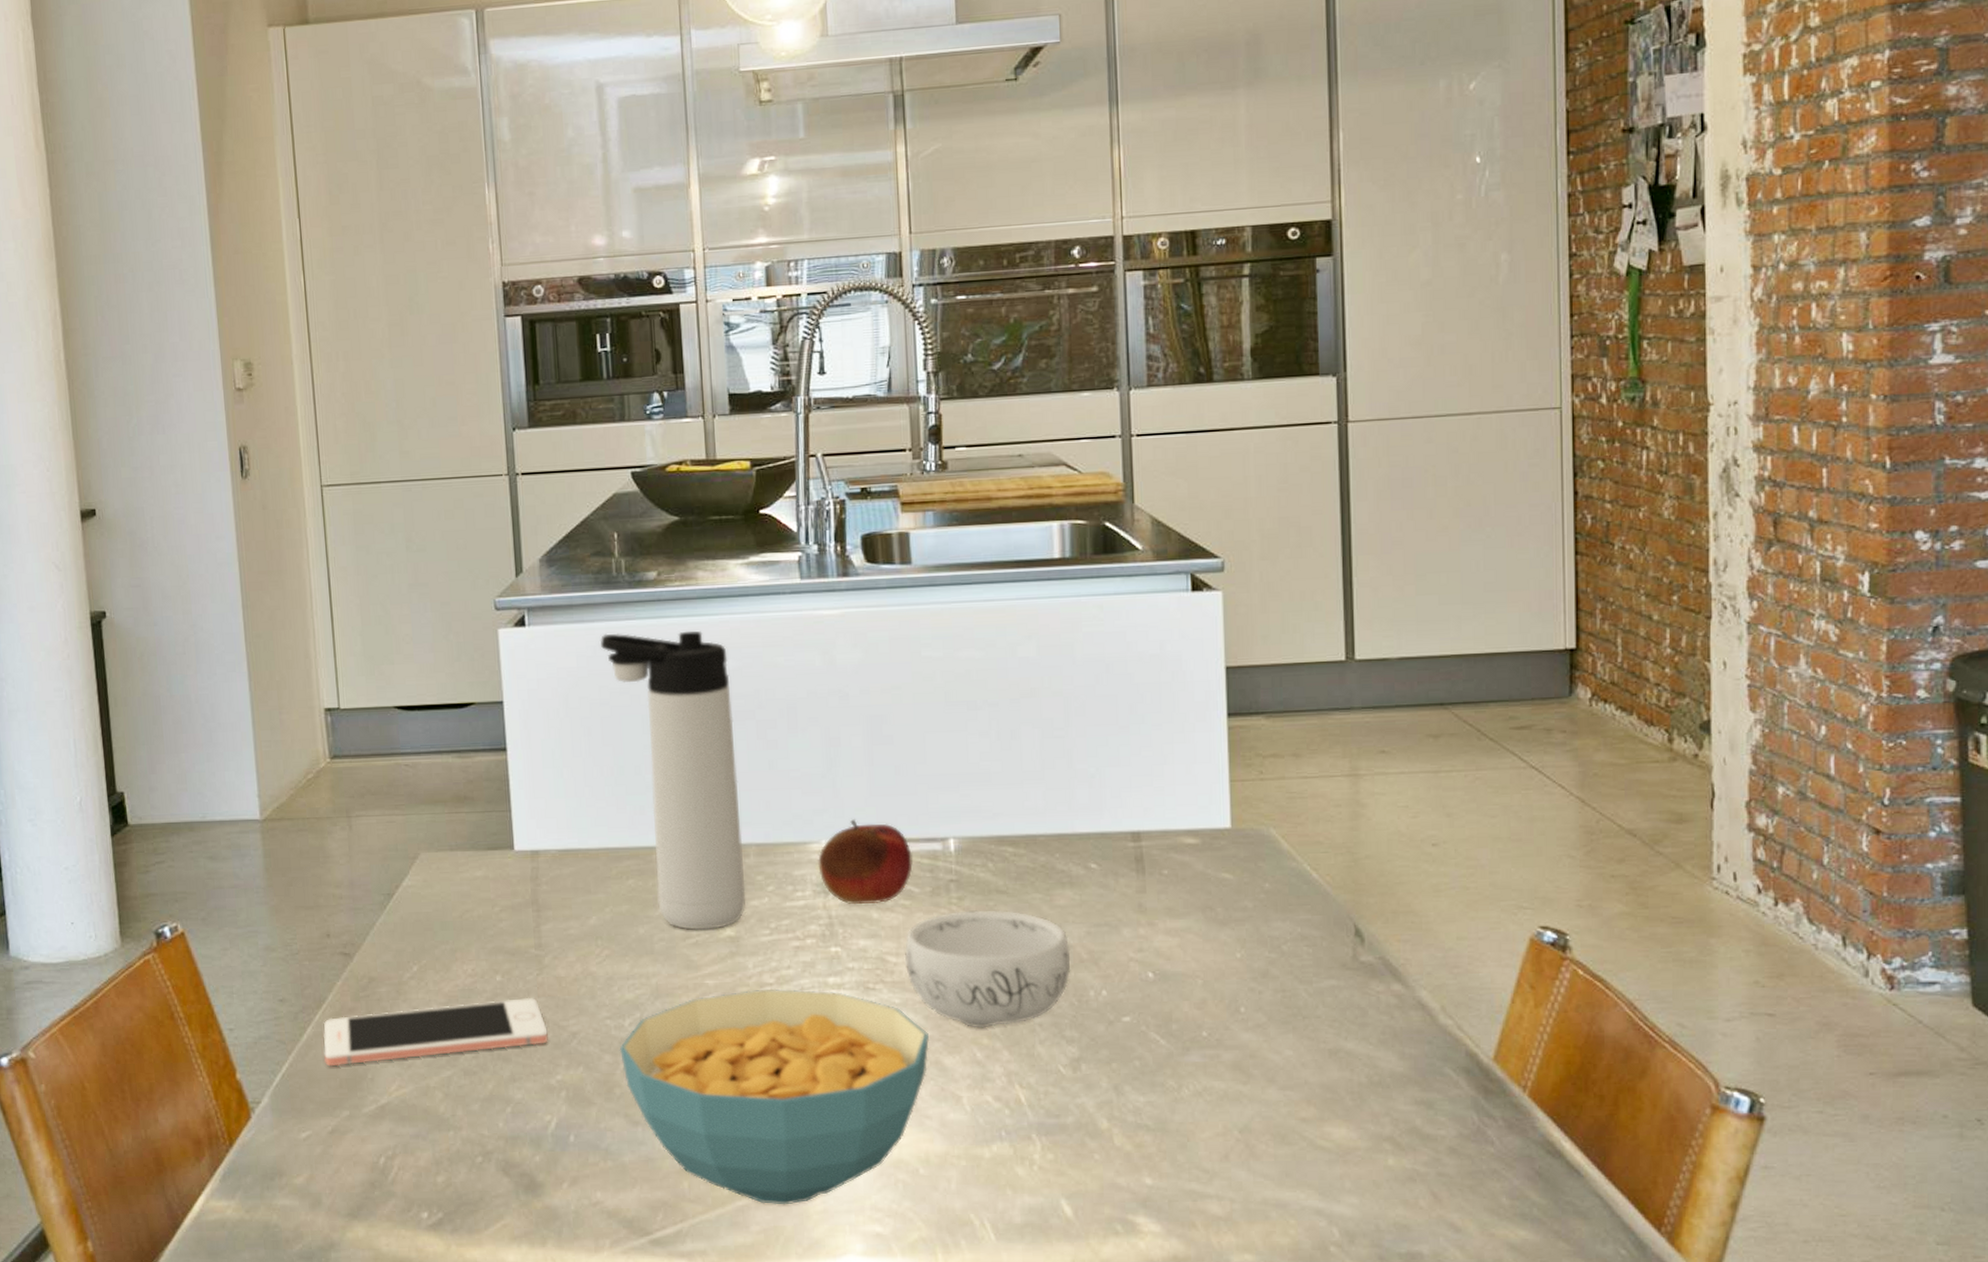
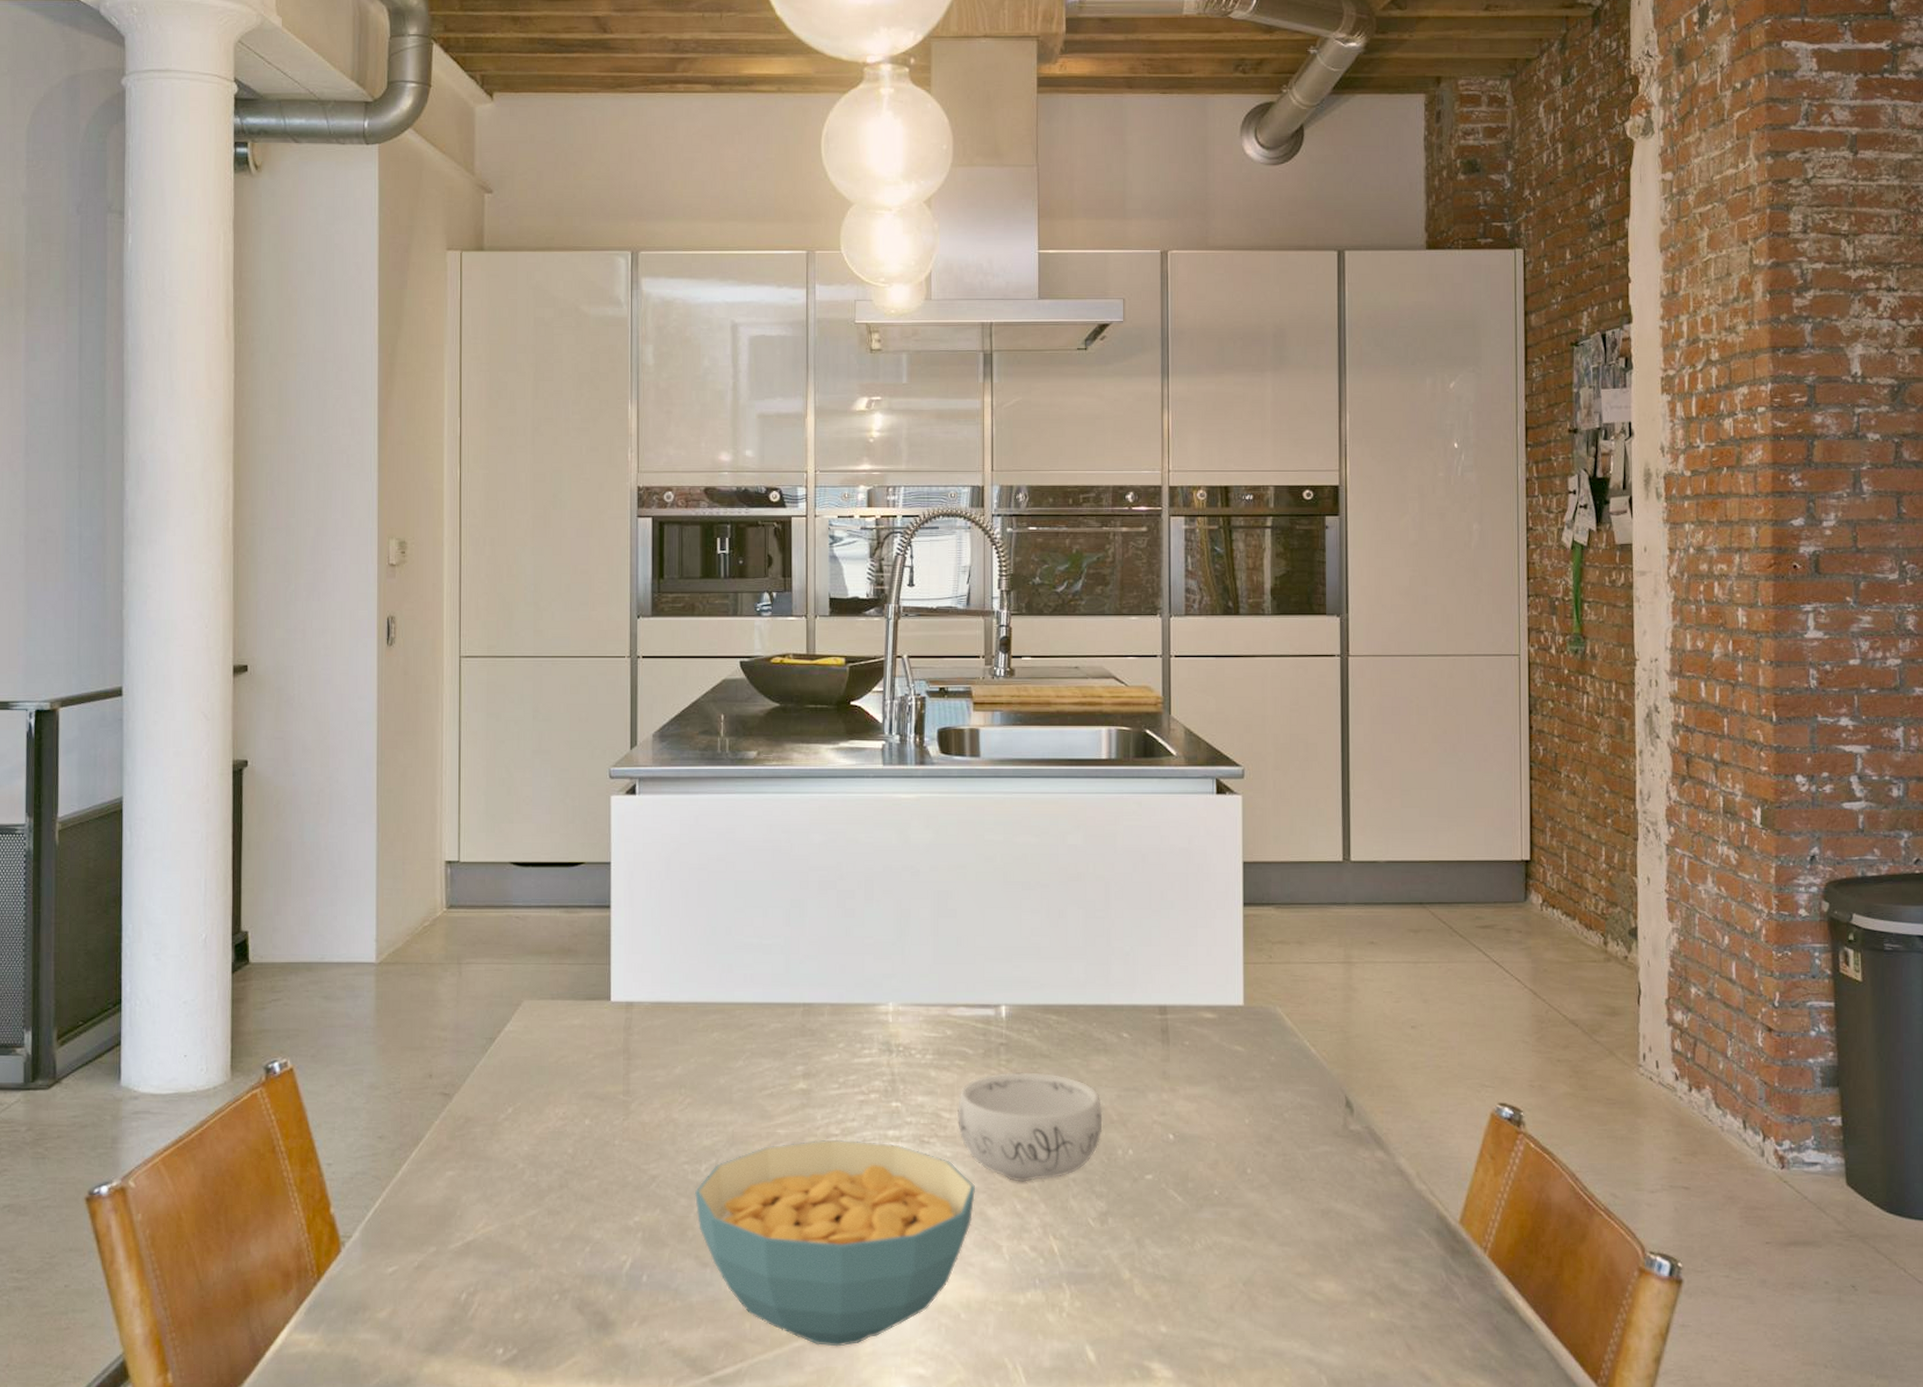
cell phone: present [323,997,548,1067] -> none [417,1141,629,1203]
thermos bottle: present [599,630,747,930] -> none [702,805,819,1082]
fruit: present [818,819,913,905] -> none [885,984,968,1064]

